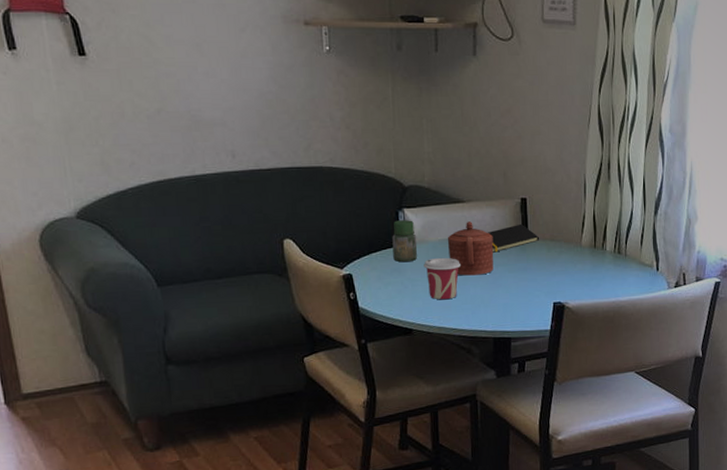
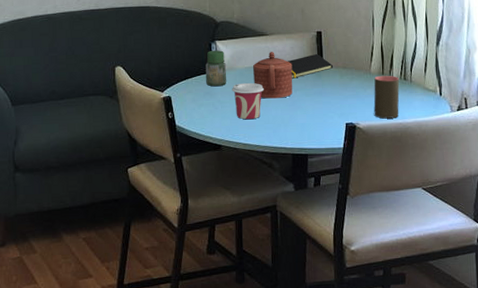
cup: none [584,248,613,297] -> present [374,75,400,119]

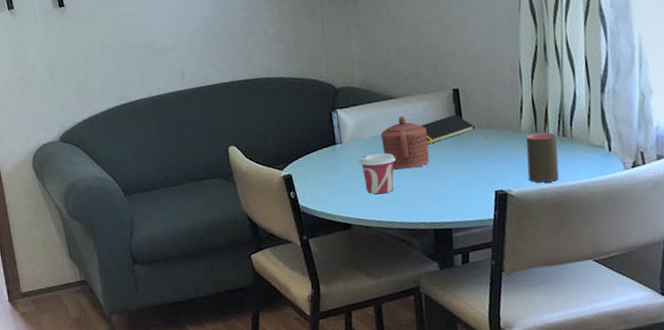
jar: present [205,50,227,87] -> none [327,120,352,160]

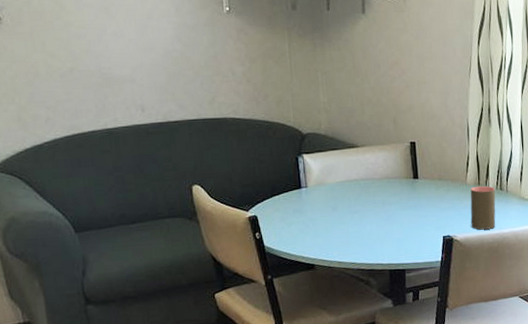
cup: present [359,152,396,195] -> none [323,198,357,237]
teapot: present [380,116,429,170] -> none [344,164,387,214]
notepad: present [420,114,476,145] -> none [380,165,429,192]

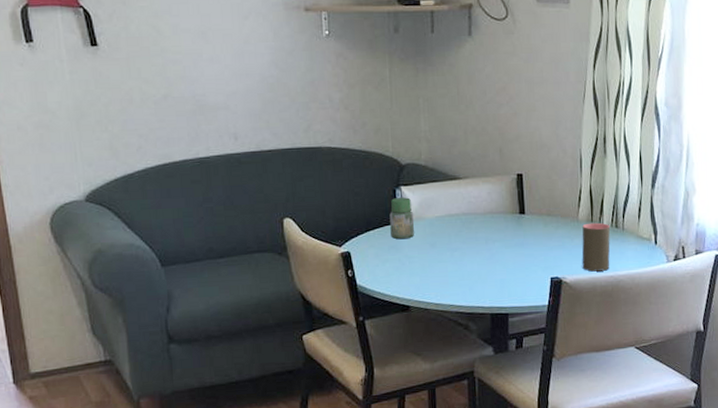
jar: none [293,165,317,204] -> present [389,197,414,240]

